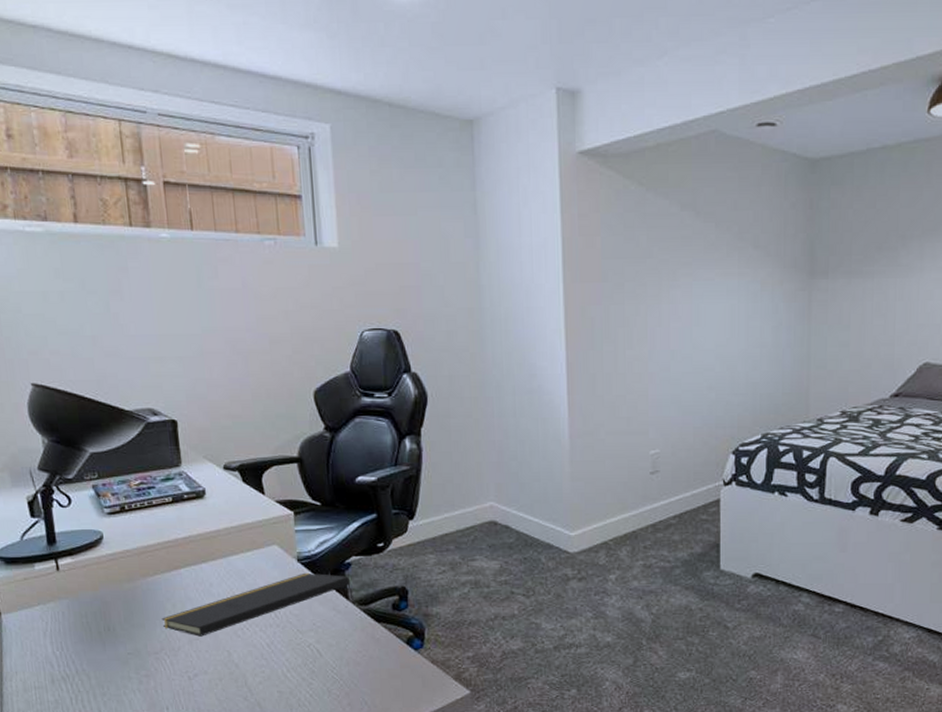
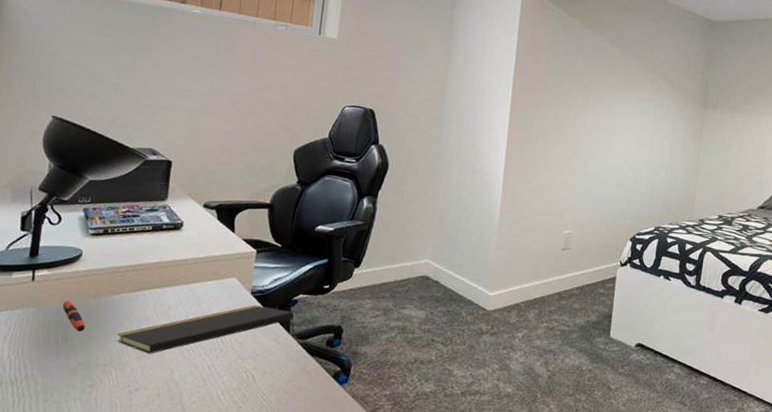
pen: none [95,588,126,620] -> present [62,301,86,332]

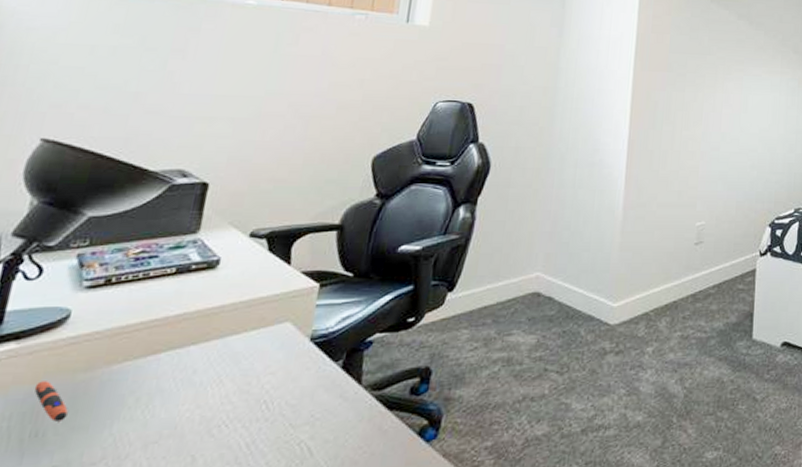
notepad: present [116,304,295,354] -> none [113,353,368,439]

